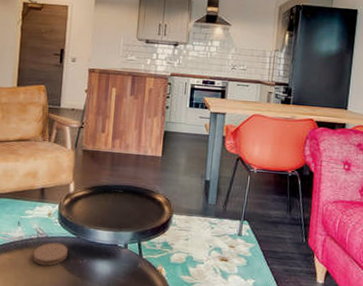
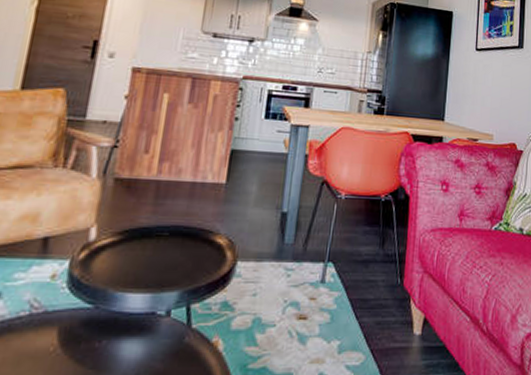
coaster: present [33,242,68,266] -> none [18,319,79,358]

